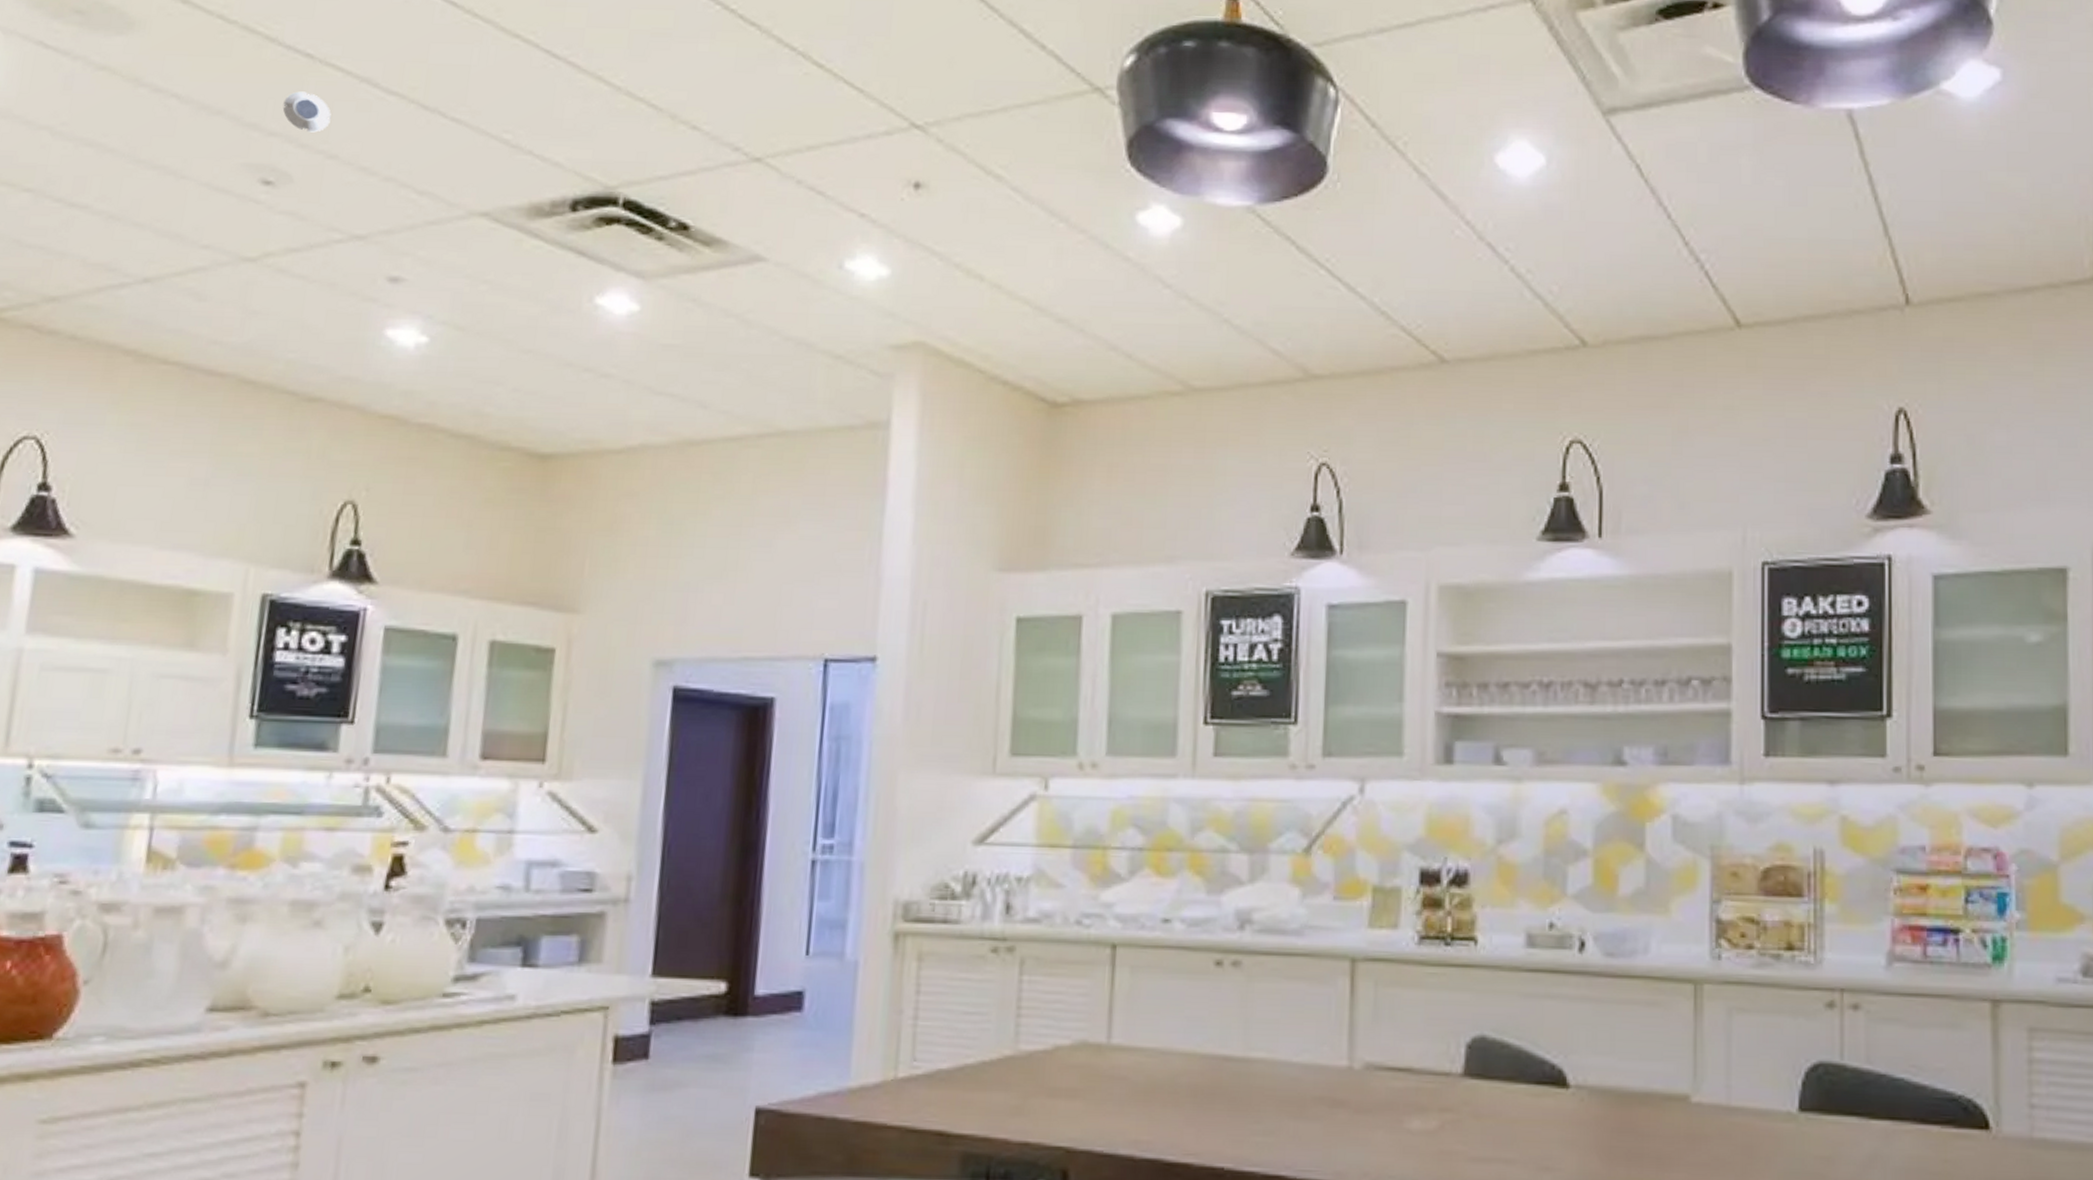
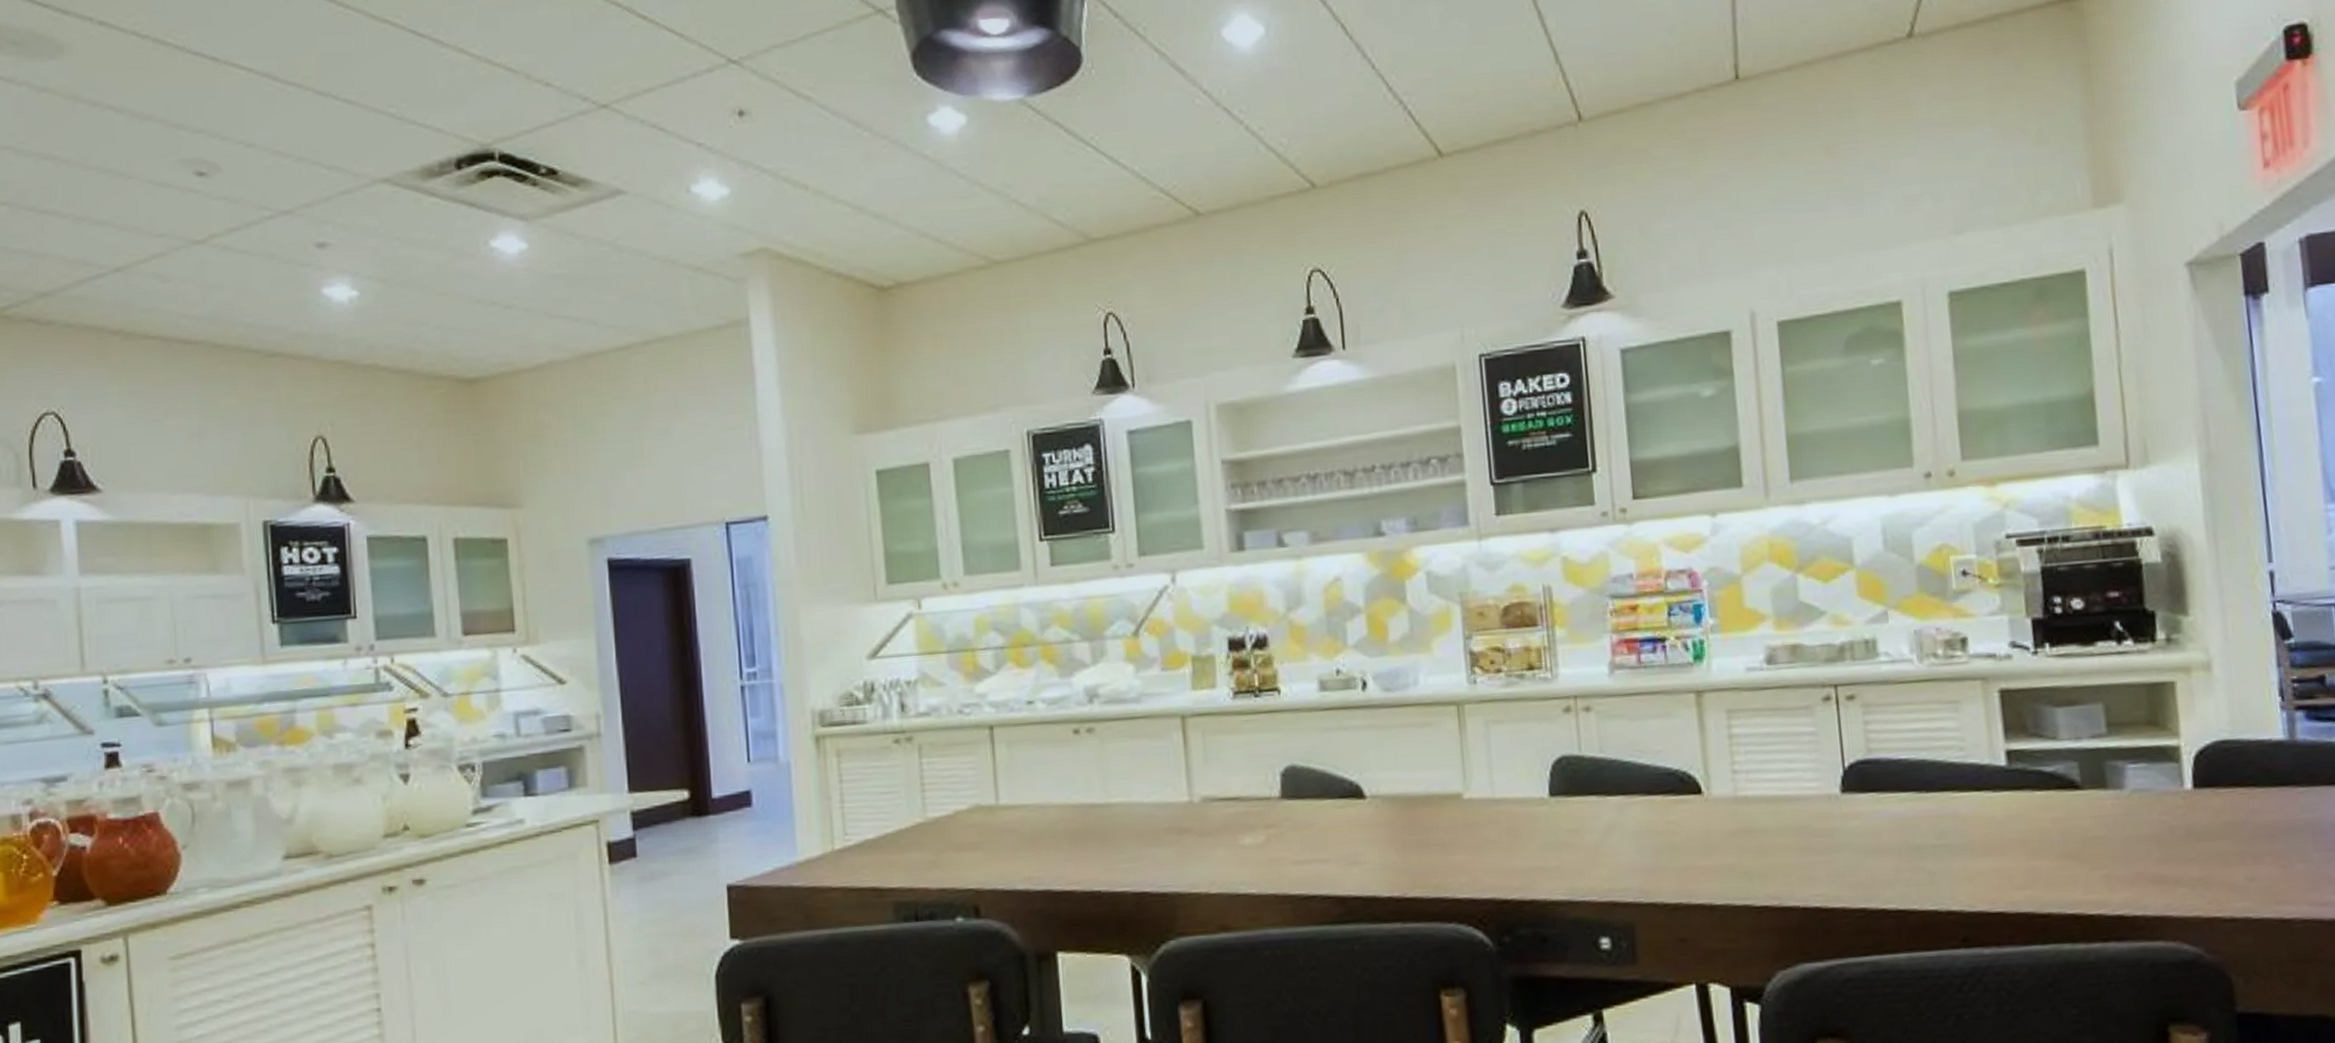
smoke detector: present [282,91,331,133] -> none [201,91,243,126]

